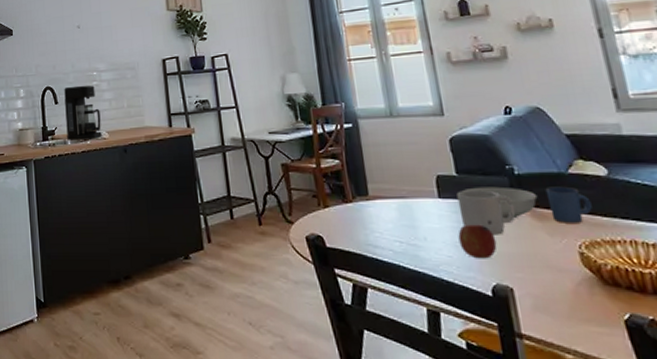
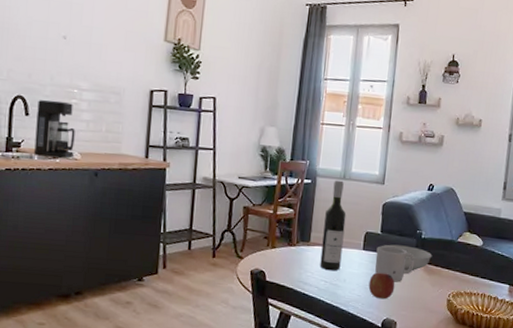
bottle: none [378,119,415,227] -> present [320,180,347,270]
mug: present [545,186,592,225] -> none [437,250,466,279]

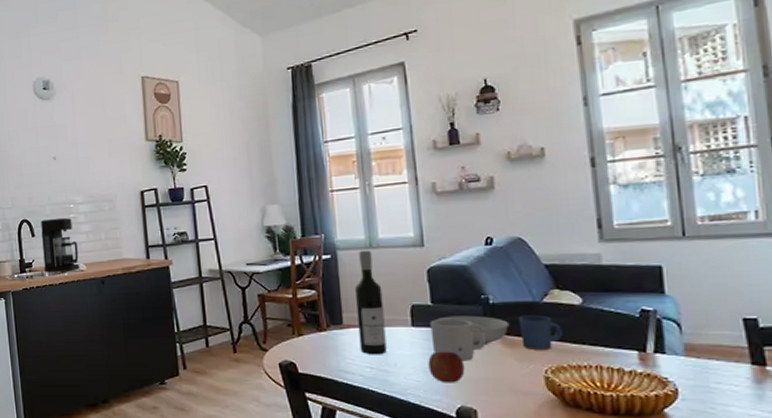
mug: none [437,250,466,279] -> present [518,315,562,351]

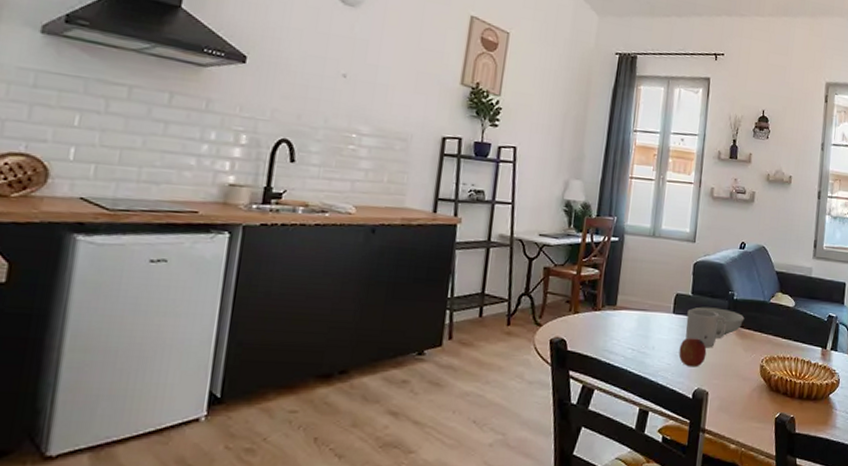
coffee maker: present [41,218,80,274] -> none [298,145,351,213]
bottle: present [355,250,387,354] -> none [626,237,656,337]
mug: present [518,315,562,351] -> none [750,312,778,343]

